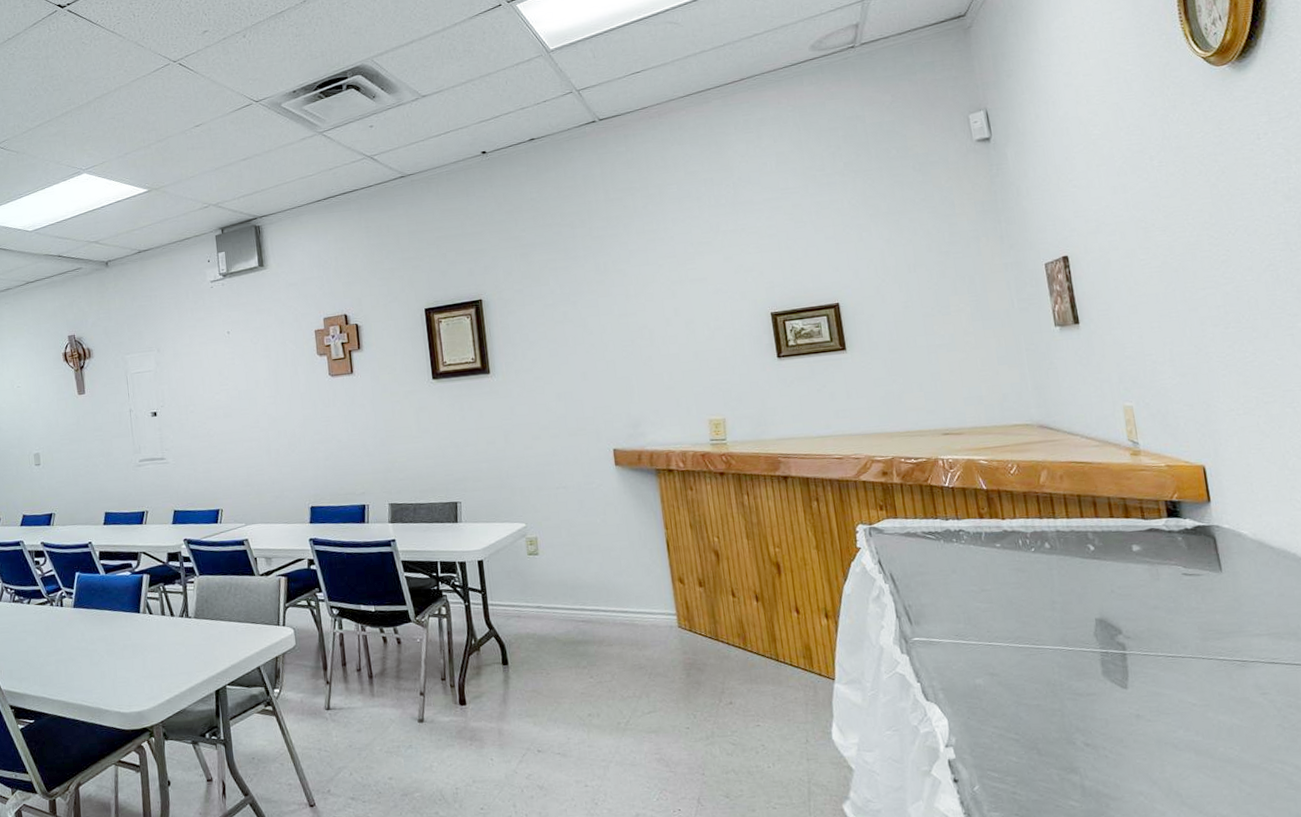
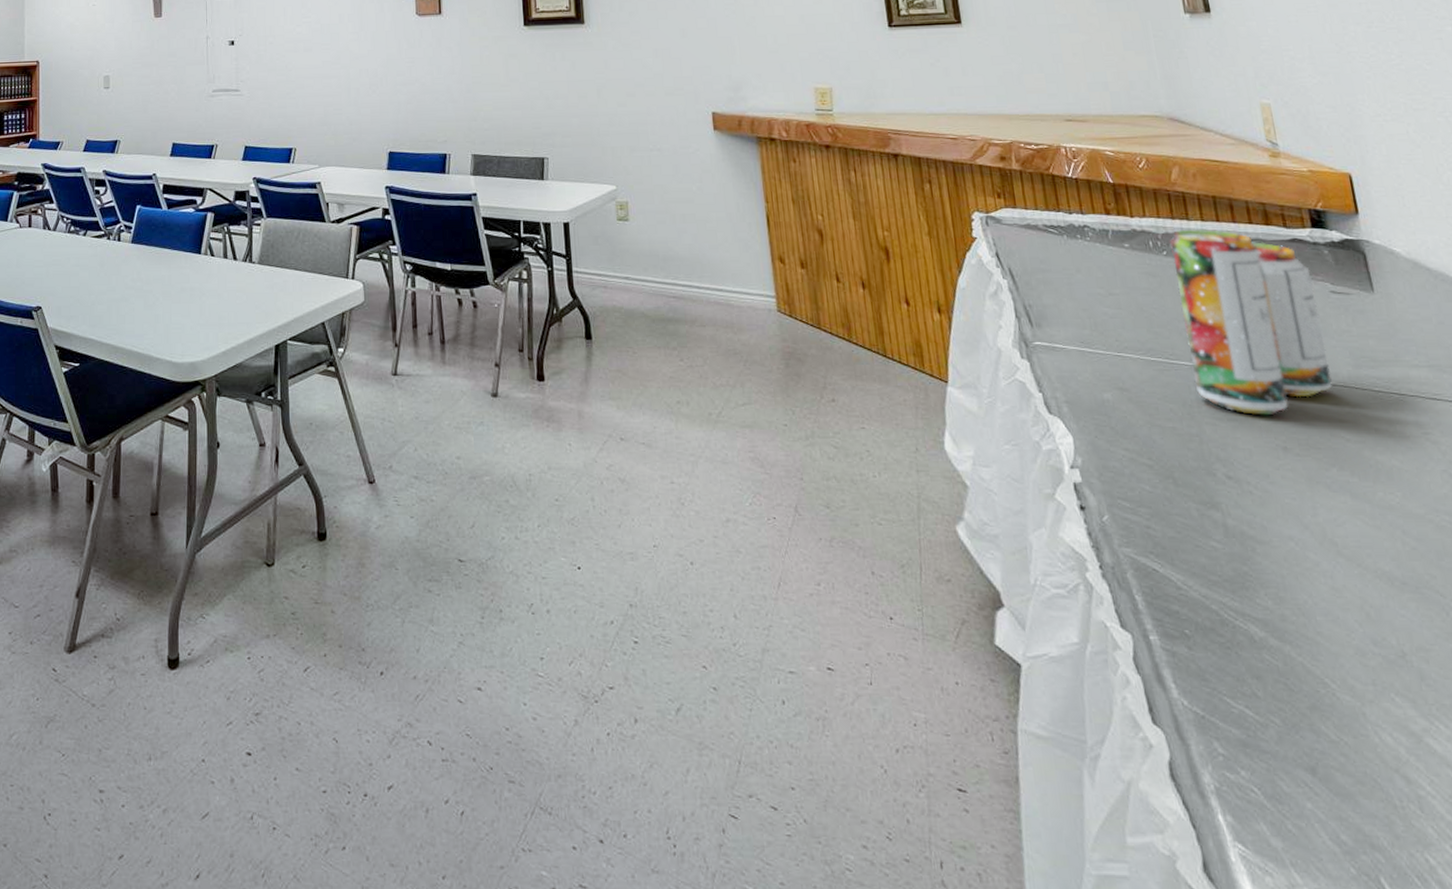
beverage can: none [1037,525,1182,689] -> present [1169,229,1333,416]

